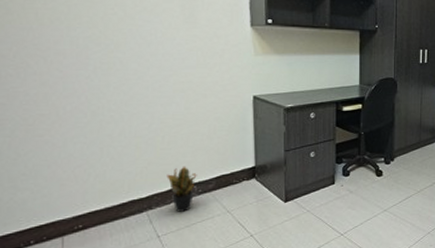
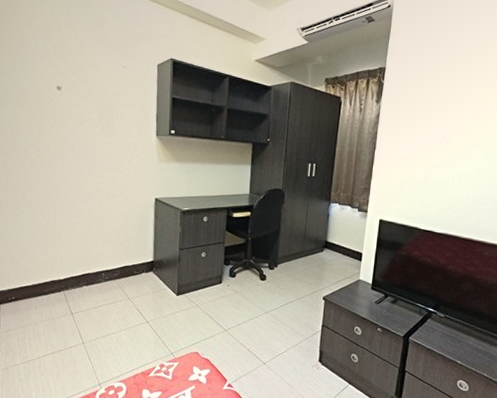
potted plant: present [167,166,197,212] -> none [81,255,105,295]

